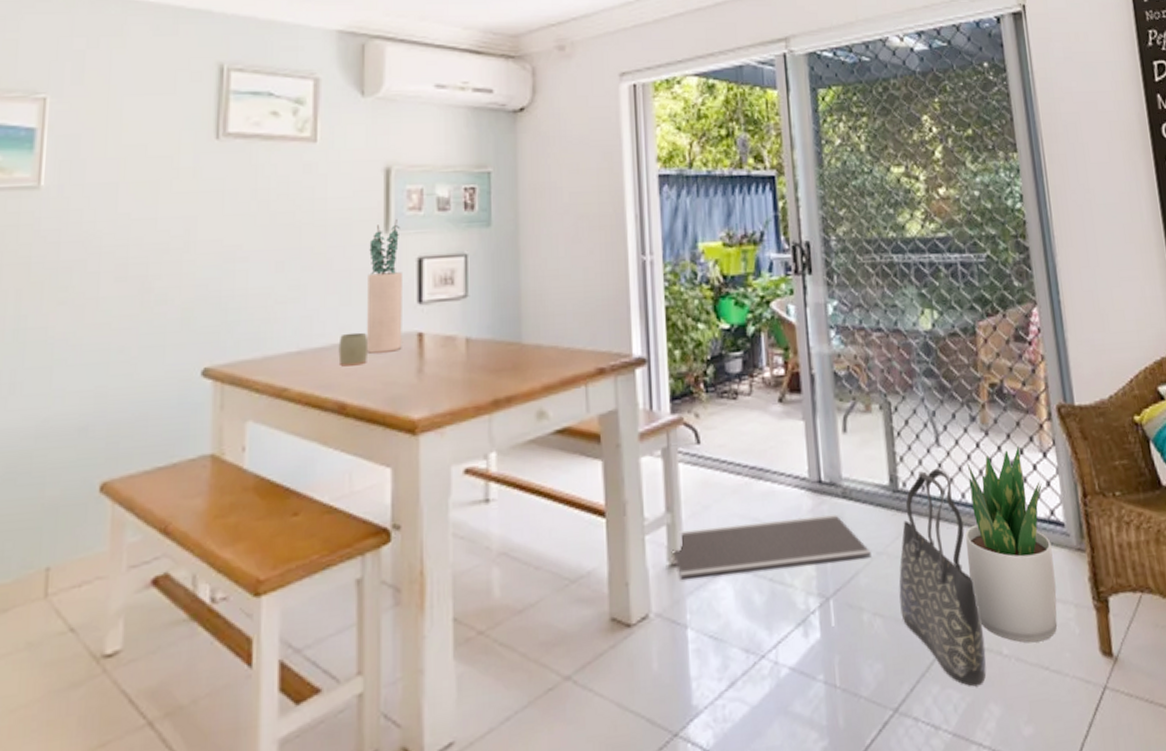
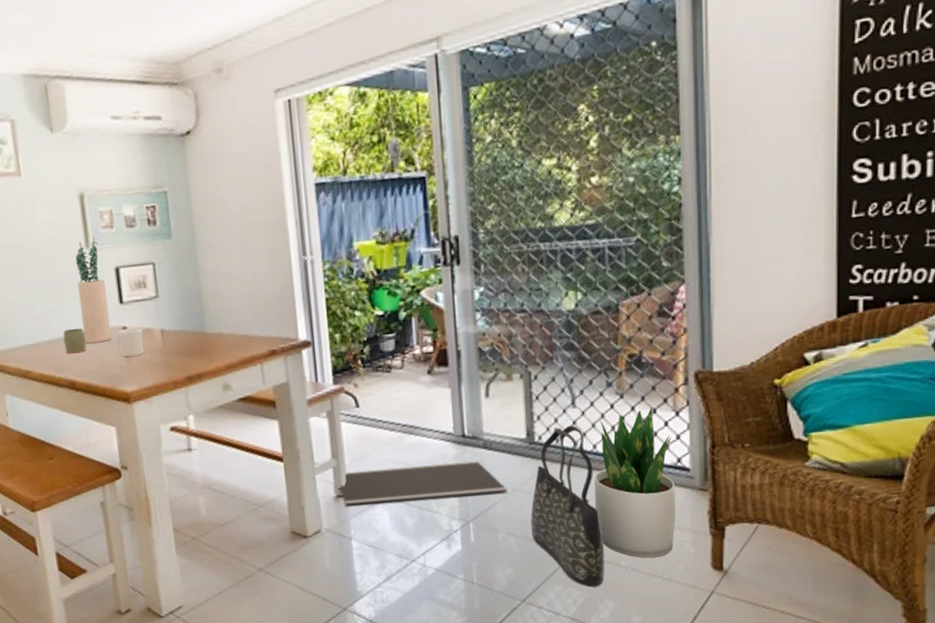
mug: none [410,334,443,373] -> present [117,327,145,358]

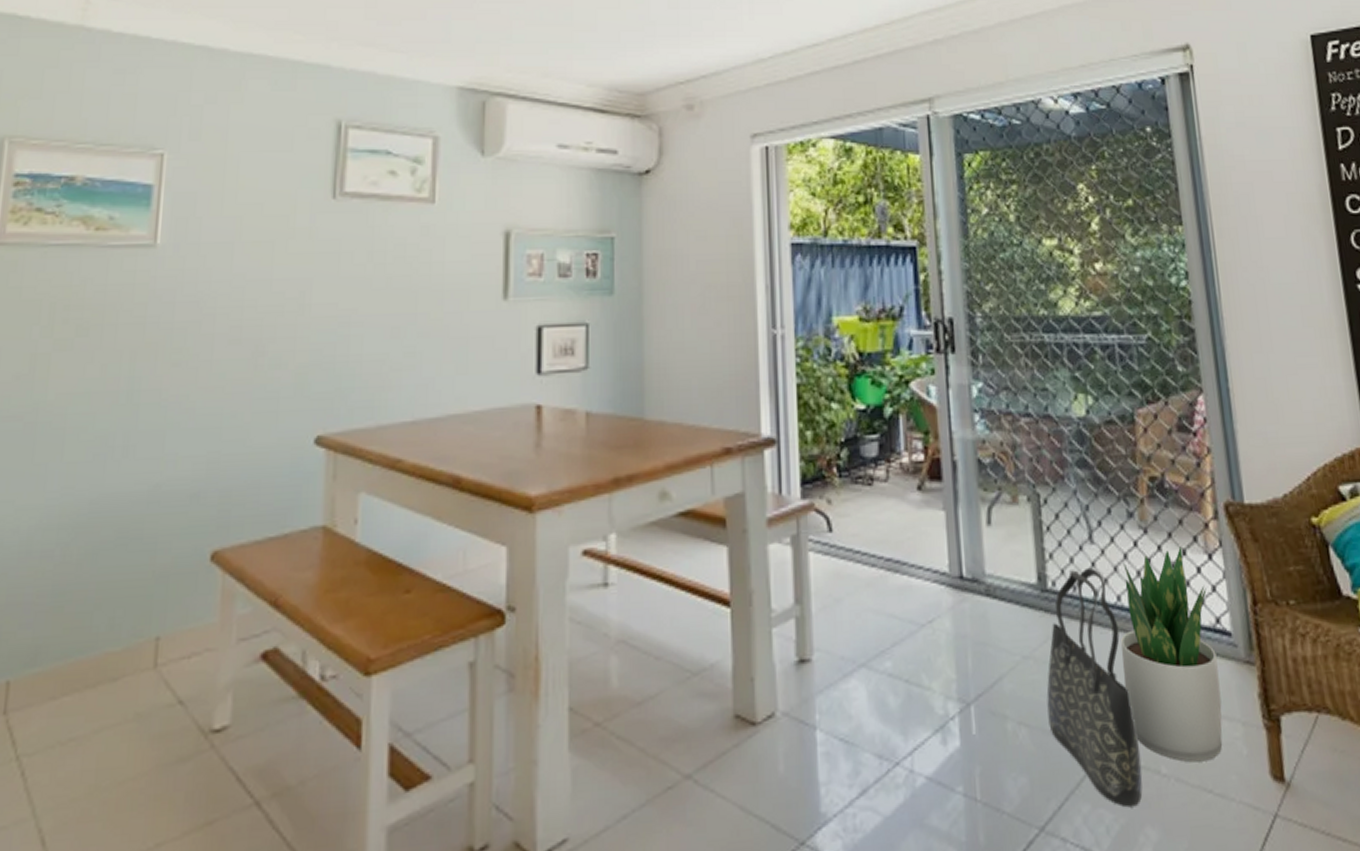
mug: present [63,328,87,354] -> none [454,403,485,438]
vase: present [75,237,112,344] -> none [482,285,521,427]
mug: present [117,327,145,358] -> none [528,407,562,448]
door mat: present [338,461,507,506] -> none [801,613,1017,677]

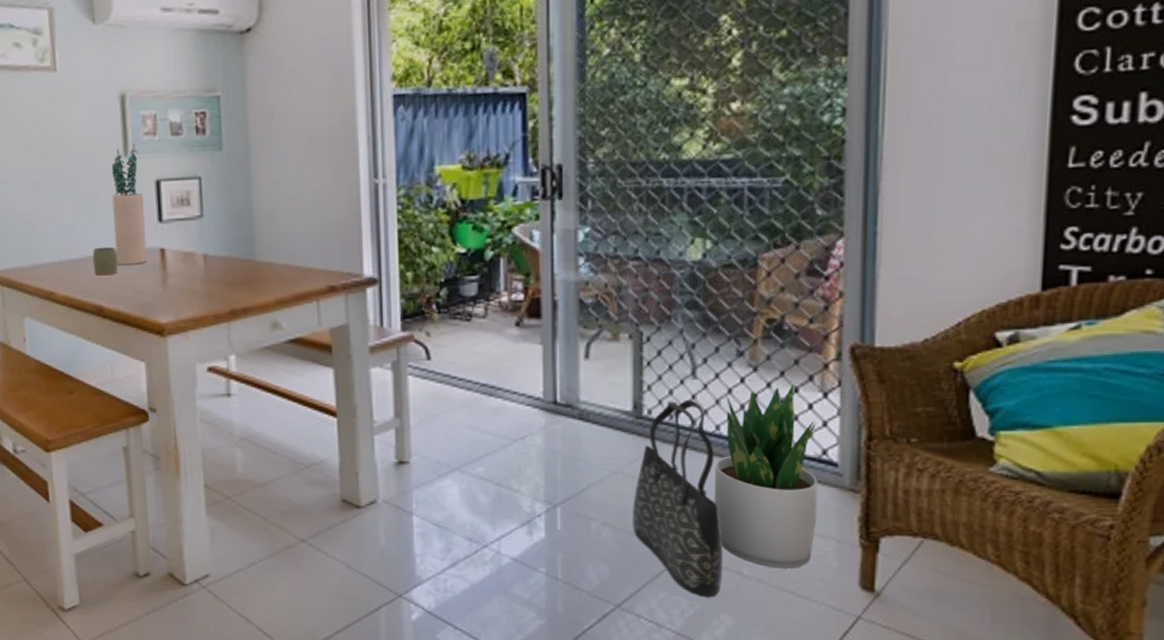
mug: none [454,403,485,438] -> present [92,247,118,276]
vase: none [482,285,521,427] -> present [111,144,147,266]

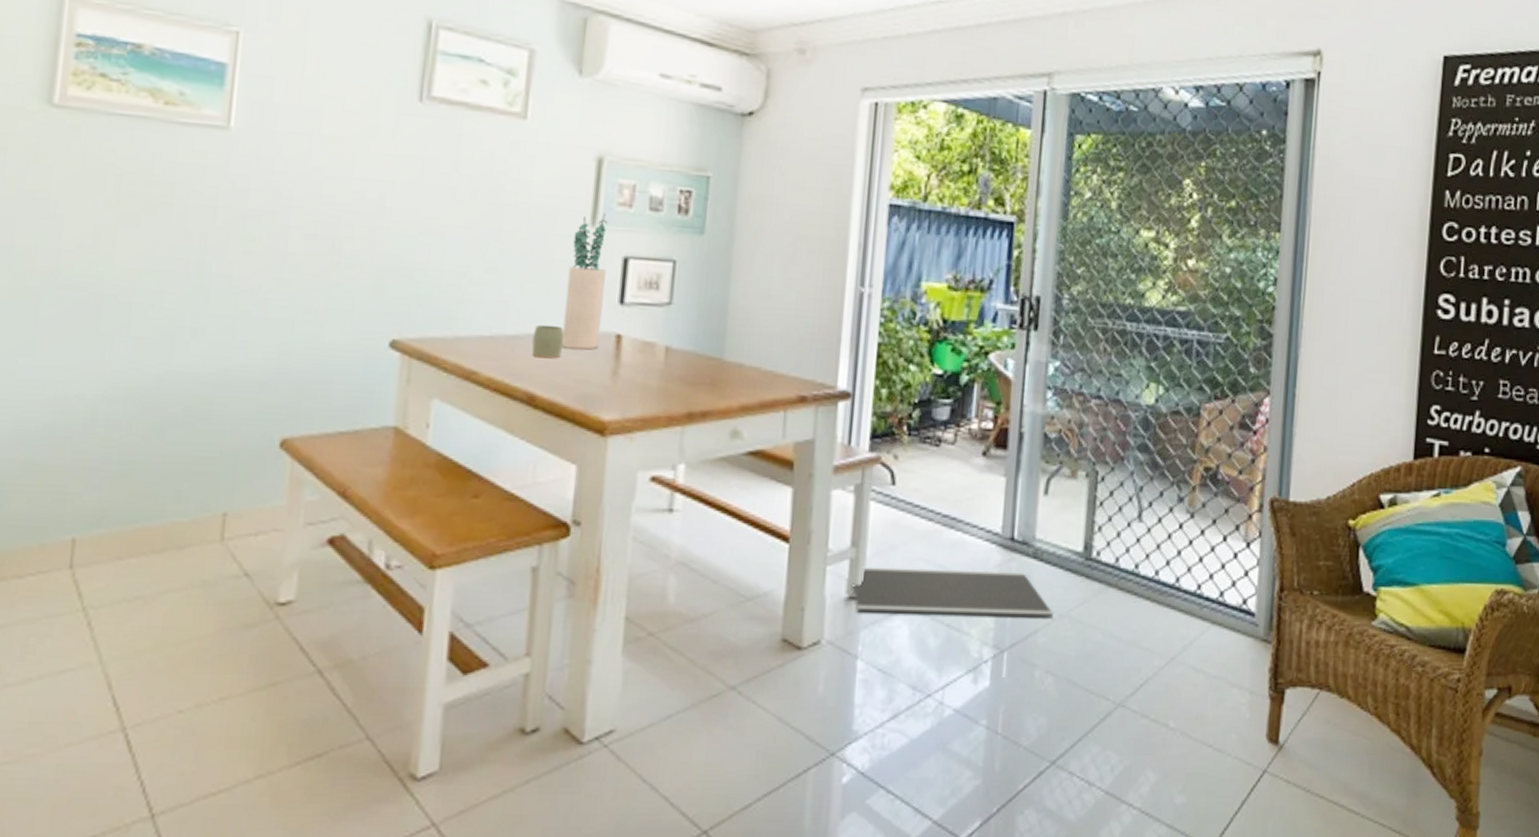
door mat: none [400,433,605,476] -> present [852,567,1053,618]
tote bag: present [633,399,723,598] -> none [1073,542,1154,752]
planter: present [713,384,818,568] -> none [1148,533,1240,720]

